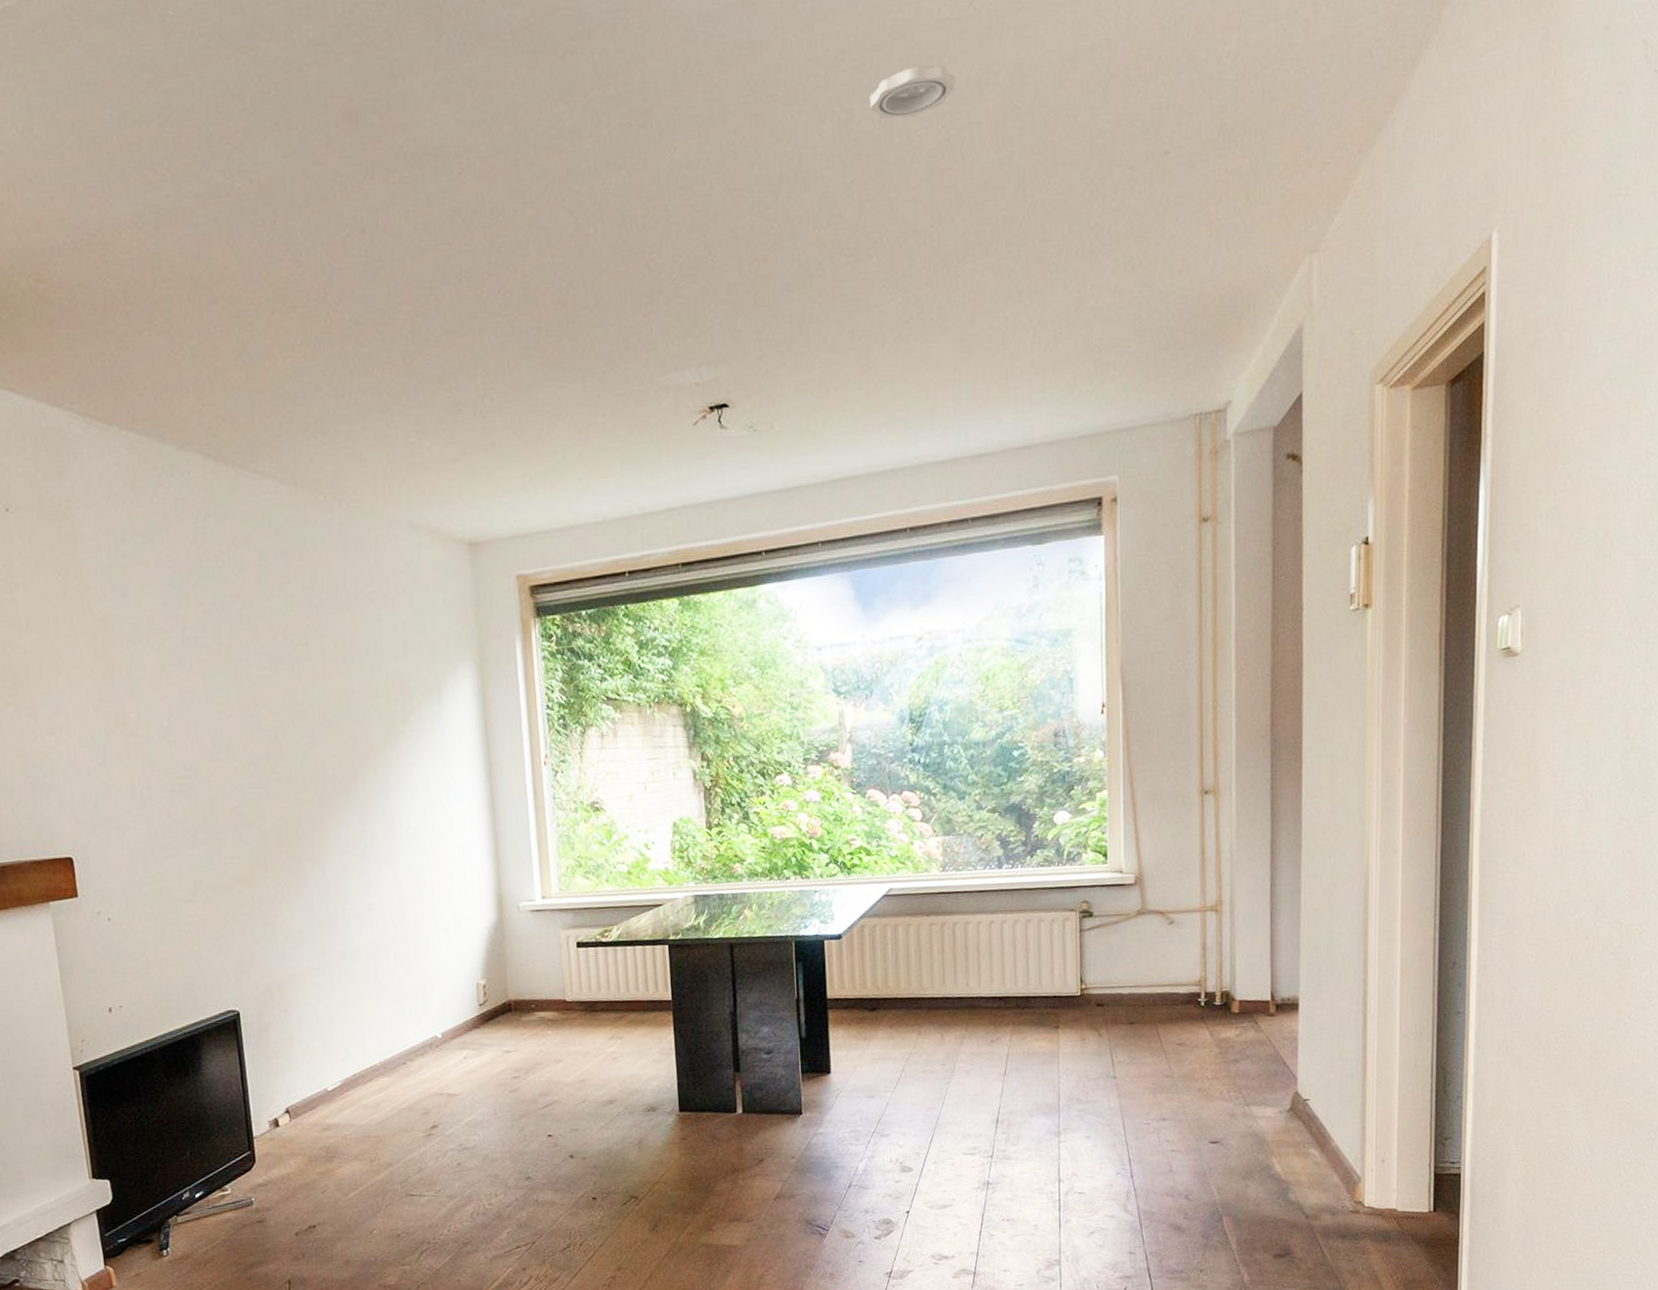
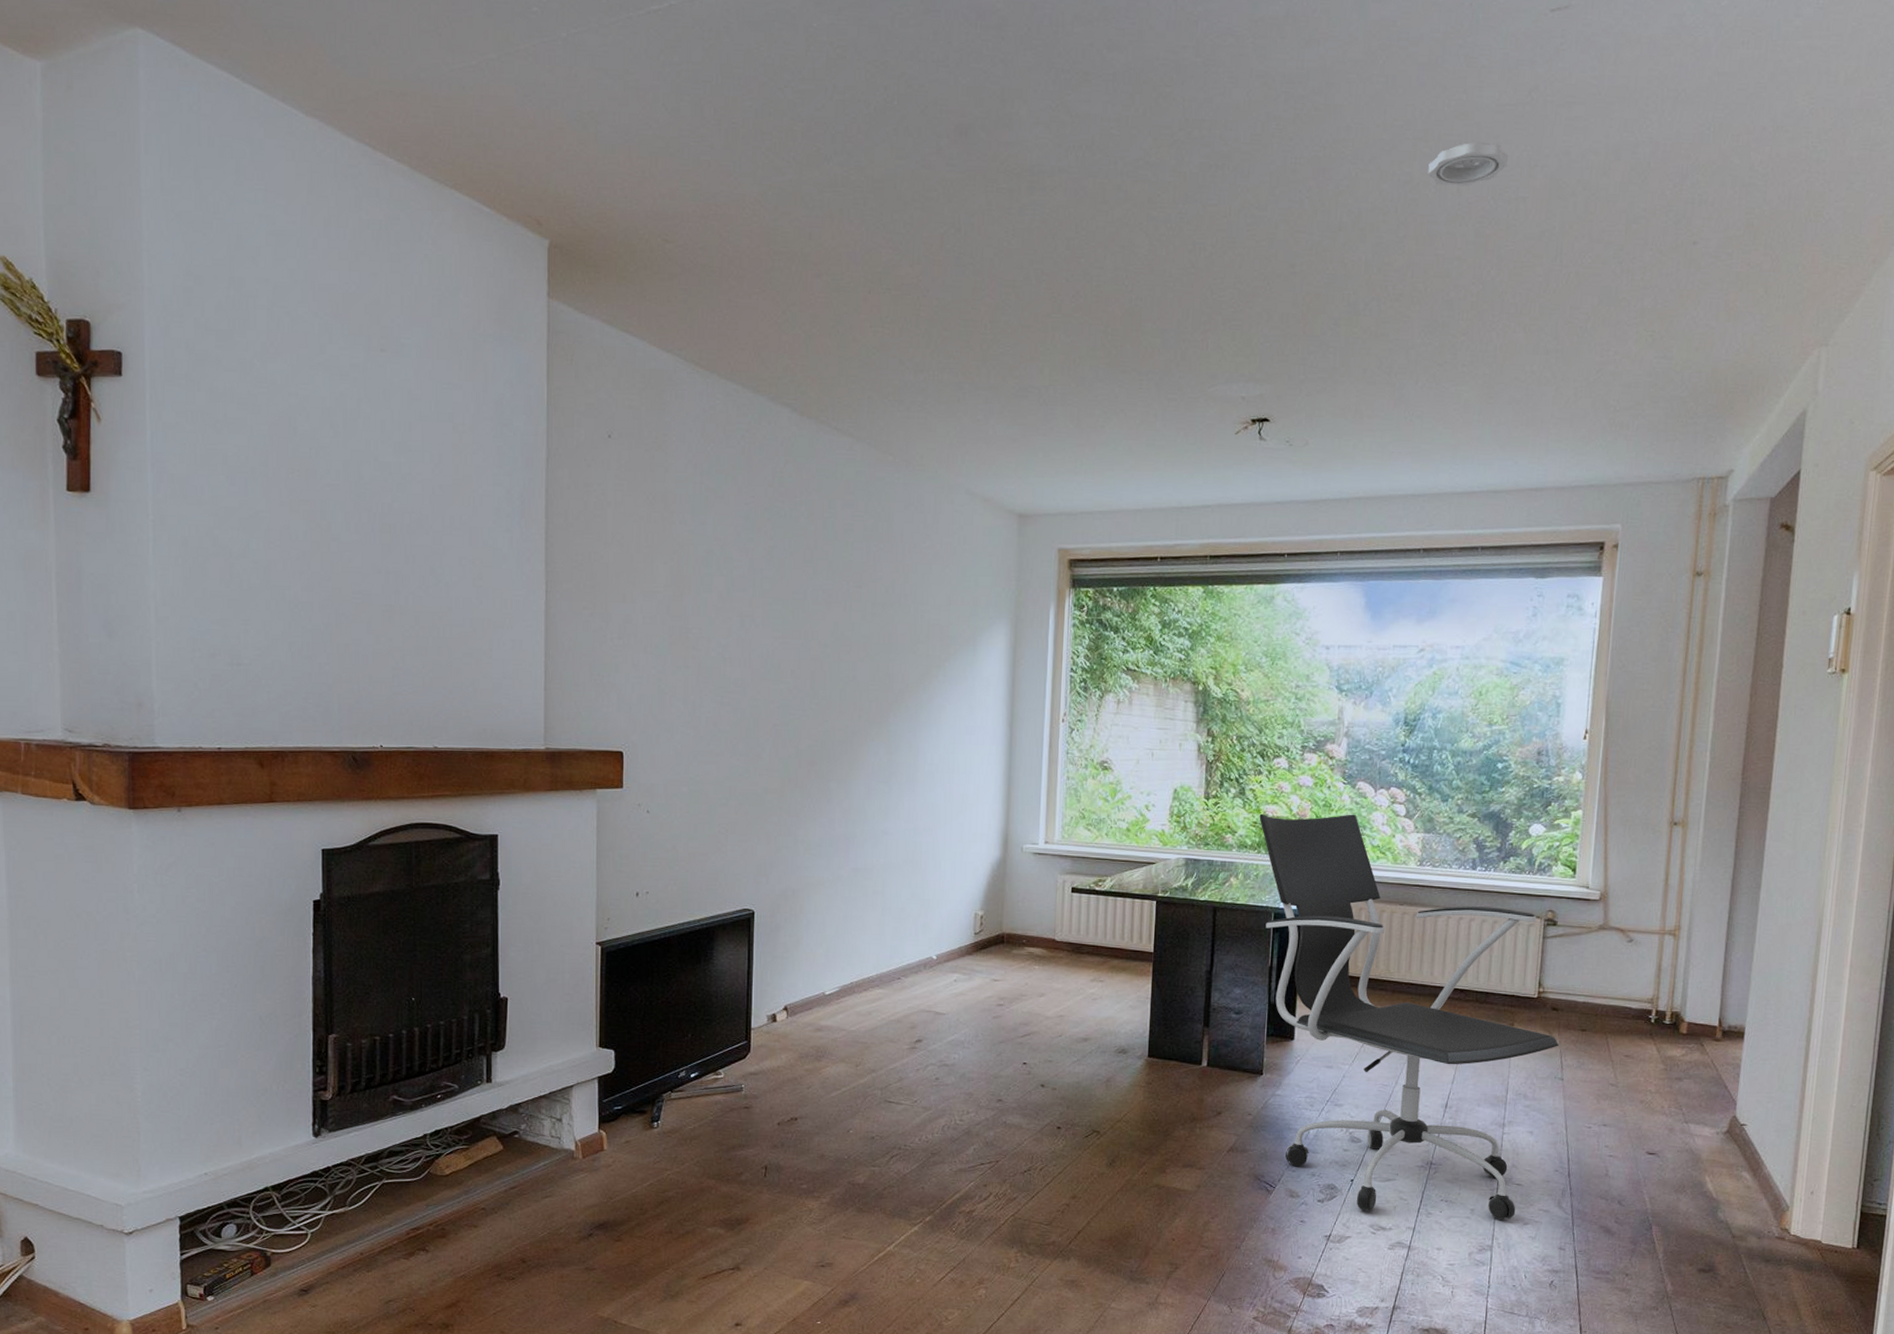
office chair: none [767,825,1108,1242] -> present [1259,813,1560,1220]

